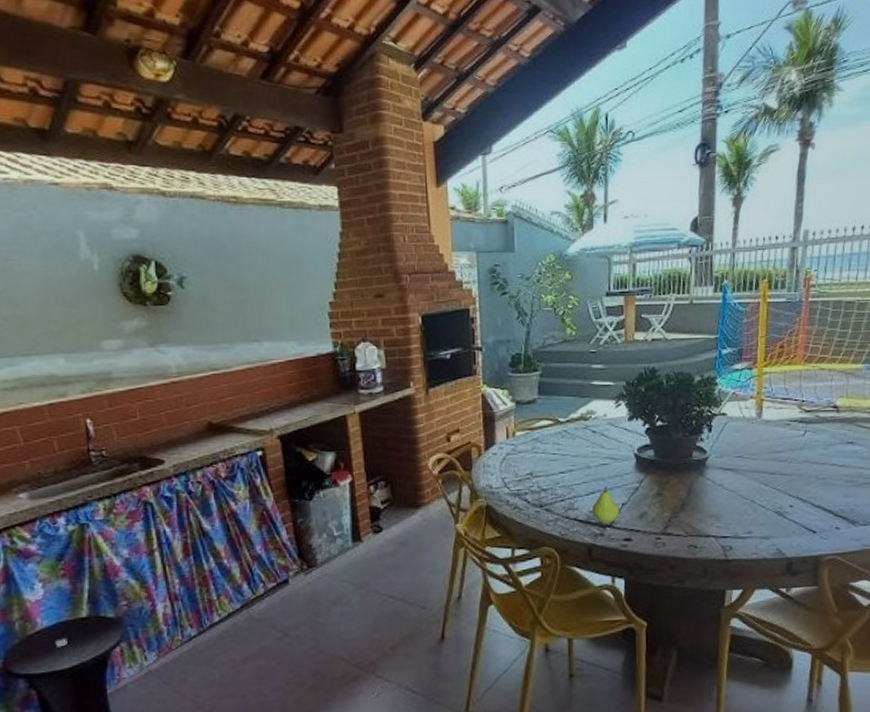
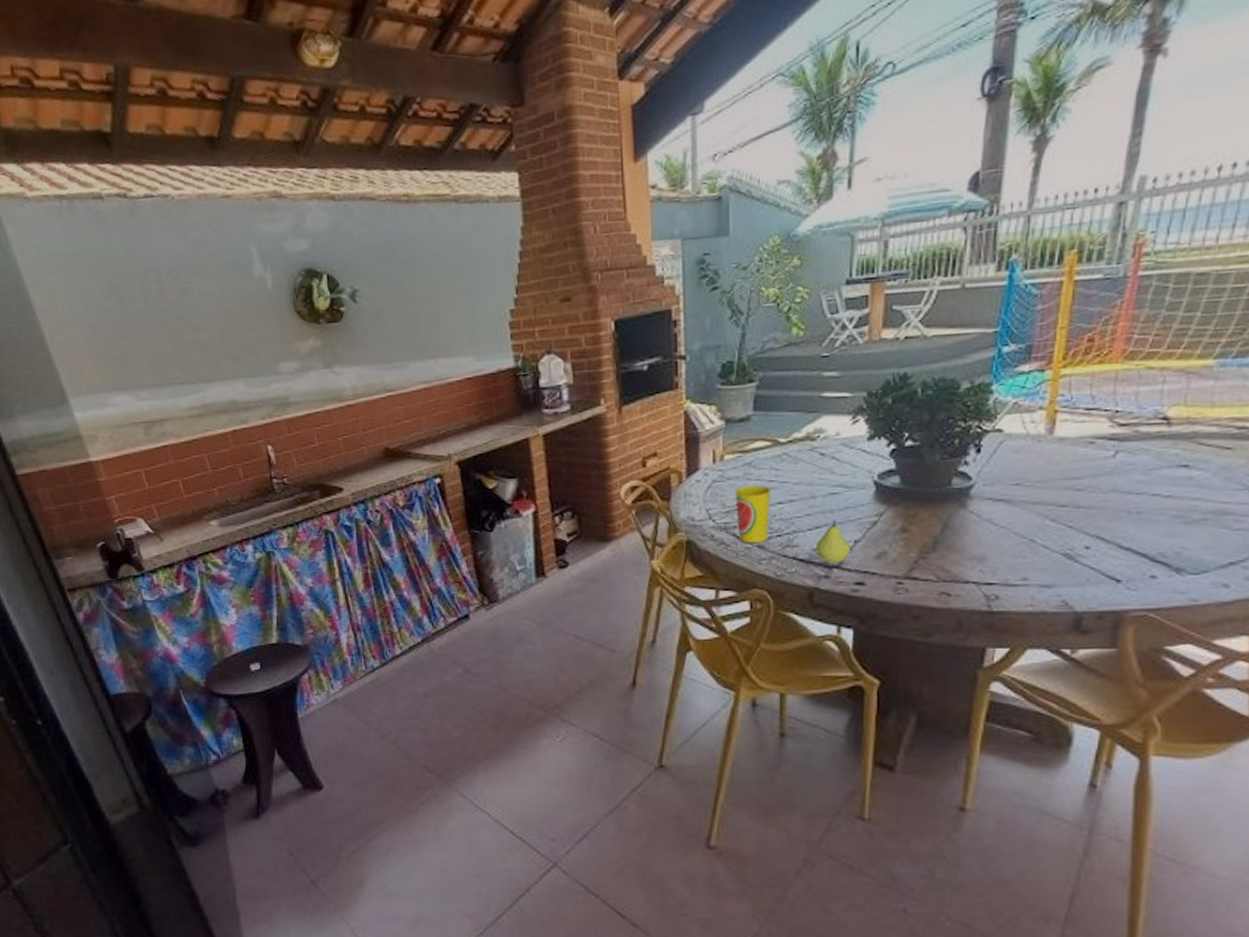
cup: none [525,458,555,508] -> present [735,485,772,544]

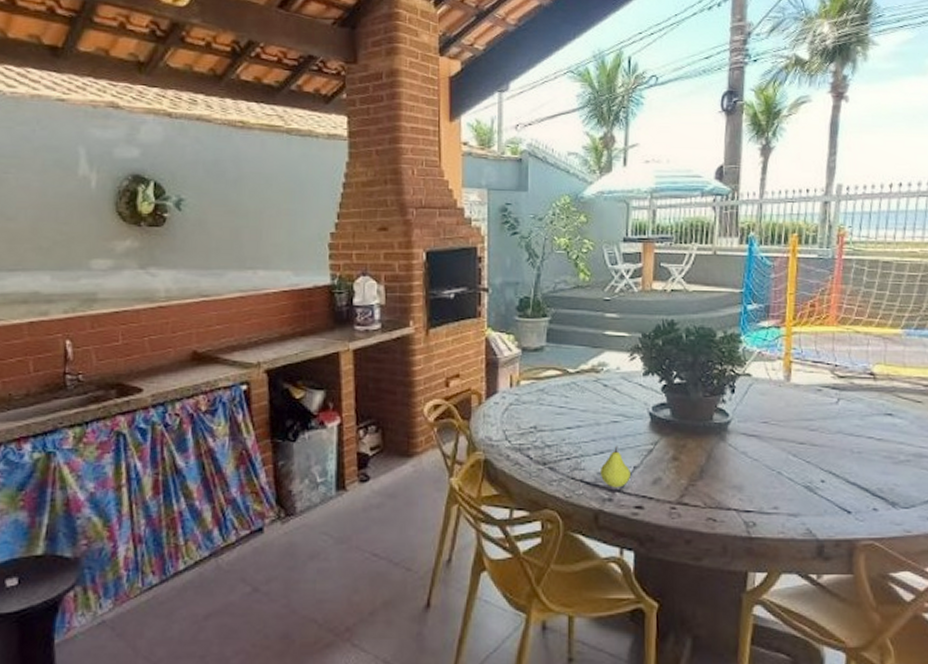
cup: present [735,485,772,544] -> none [529,410,562,465]

